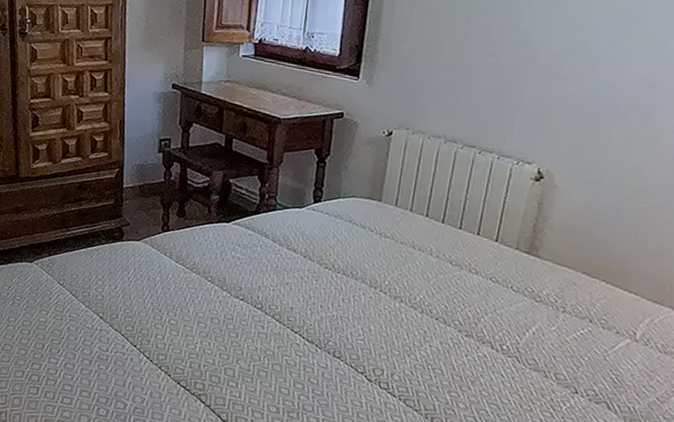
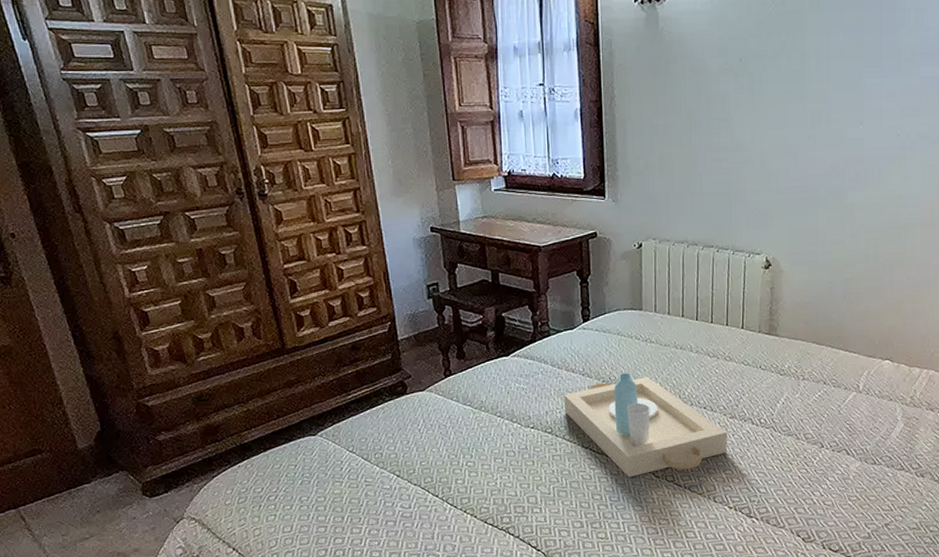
serving tray: none [278,263,459,381] -> present [564,373,727,478]

